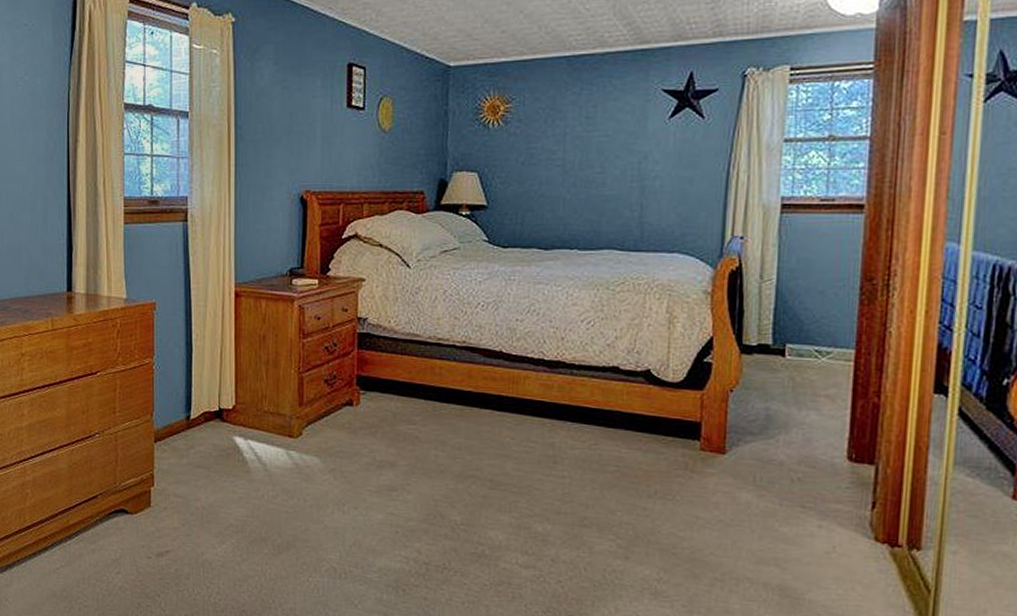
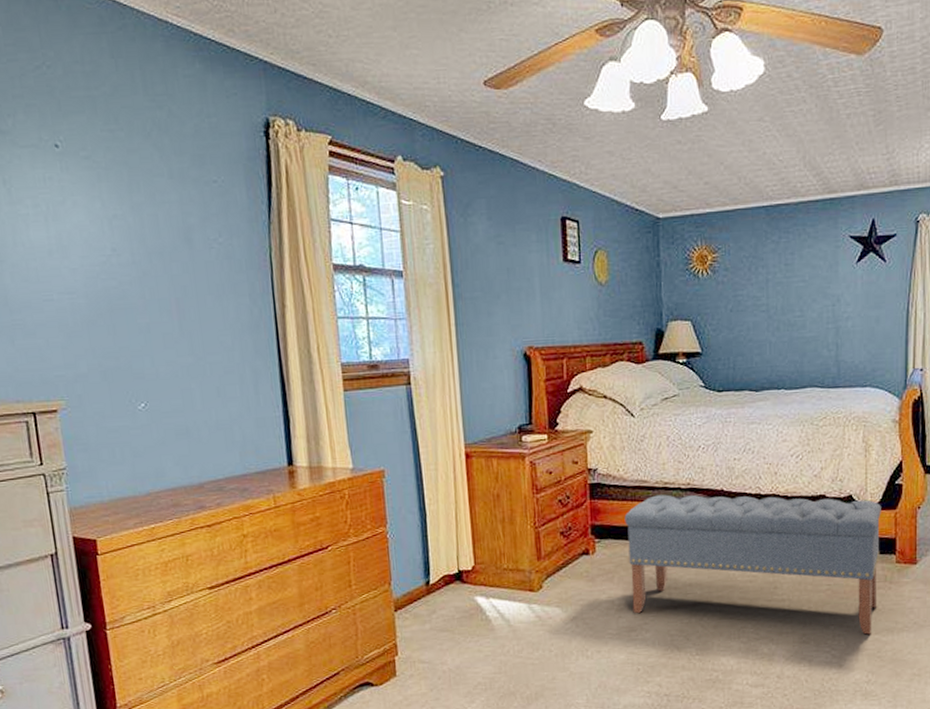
bench: none [392,351,685,527] -> present [624,495,881,635]

